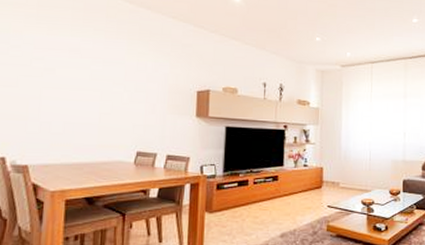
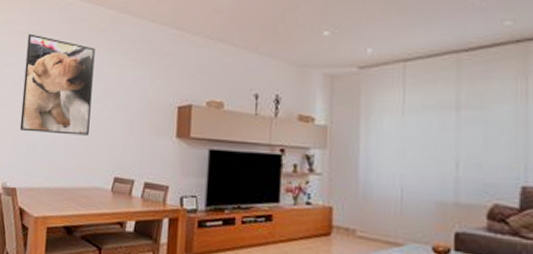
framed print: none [30,18,114,115] -> present [19,34,95,136]

